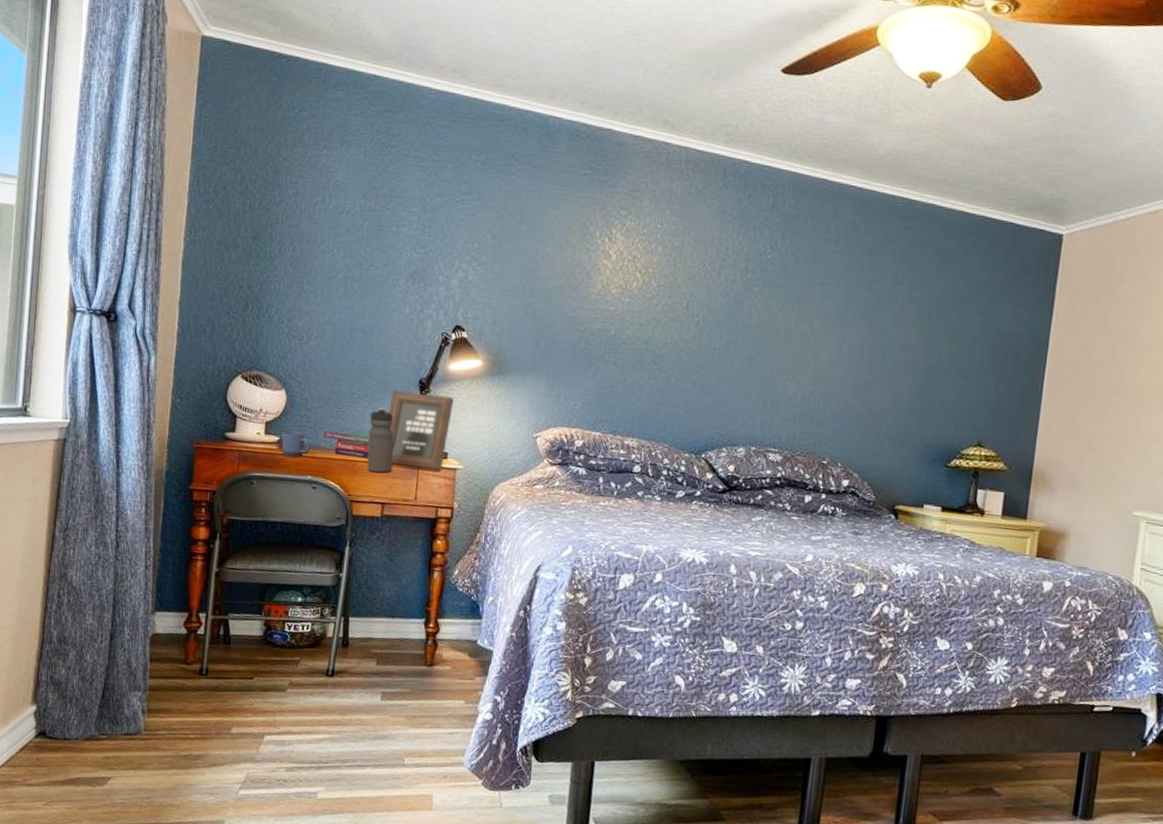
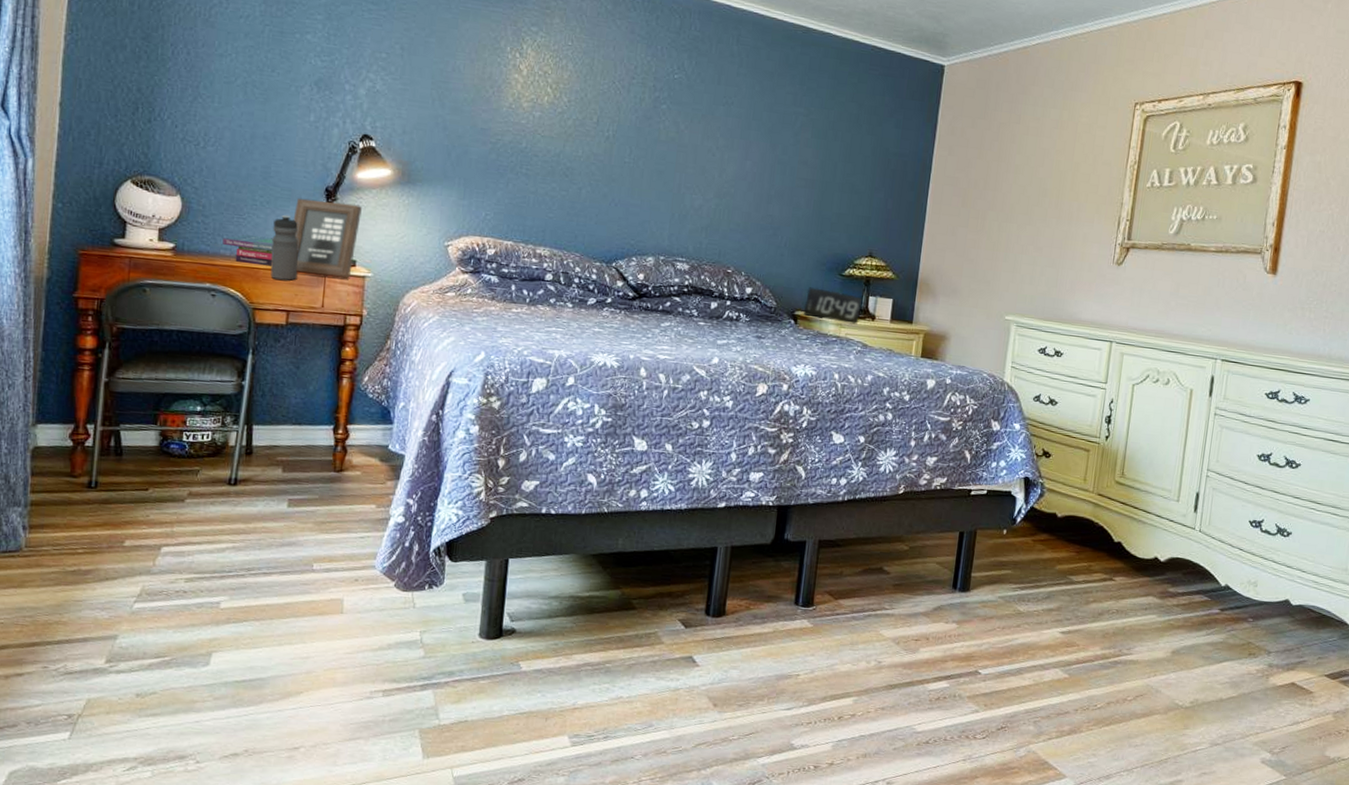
mug: present [281,430,311,459] -> none [177,237,210,266]
alarm clock: none [904,479,971,521] -> present [803,287,863,326]

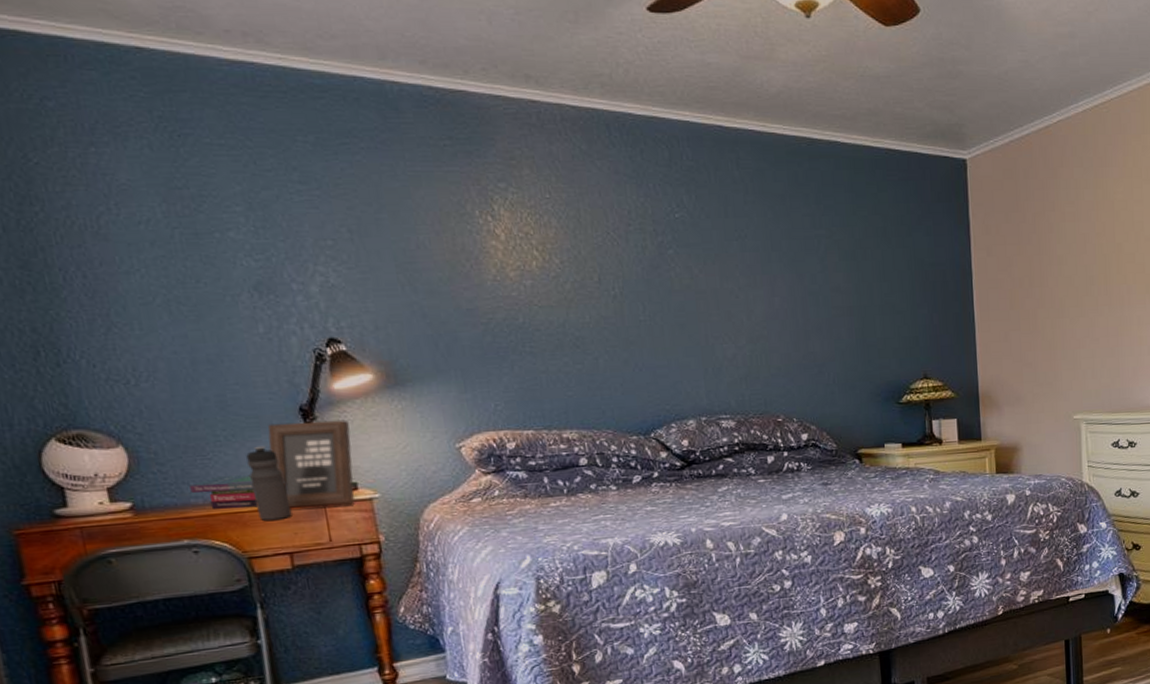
alarm clock: present [803,287,863,326] -> none [866,421,927,454]

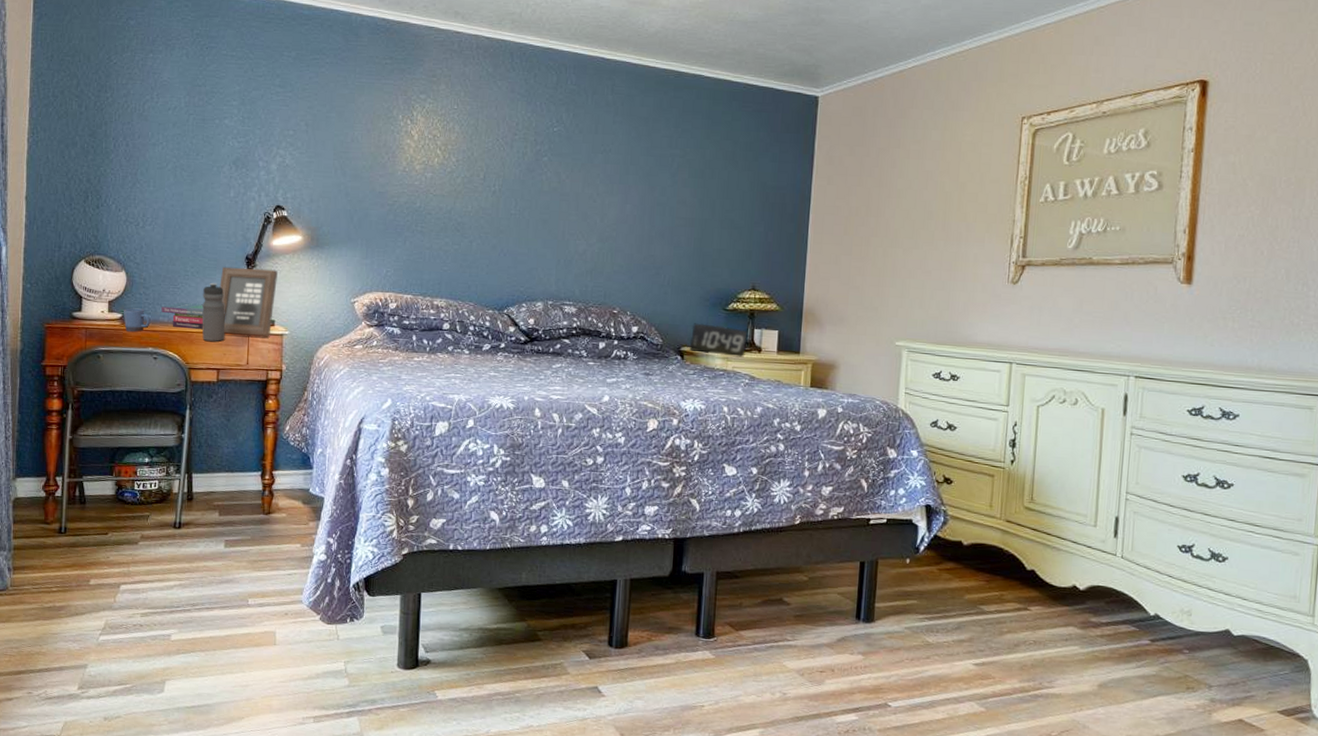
mug: none [133,491,179,525] -> present [124,308,151,333]
alarm clock: none [866,421,927,454] -> present [689,323,748,359]

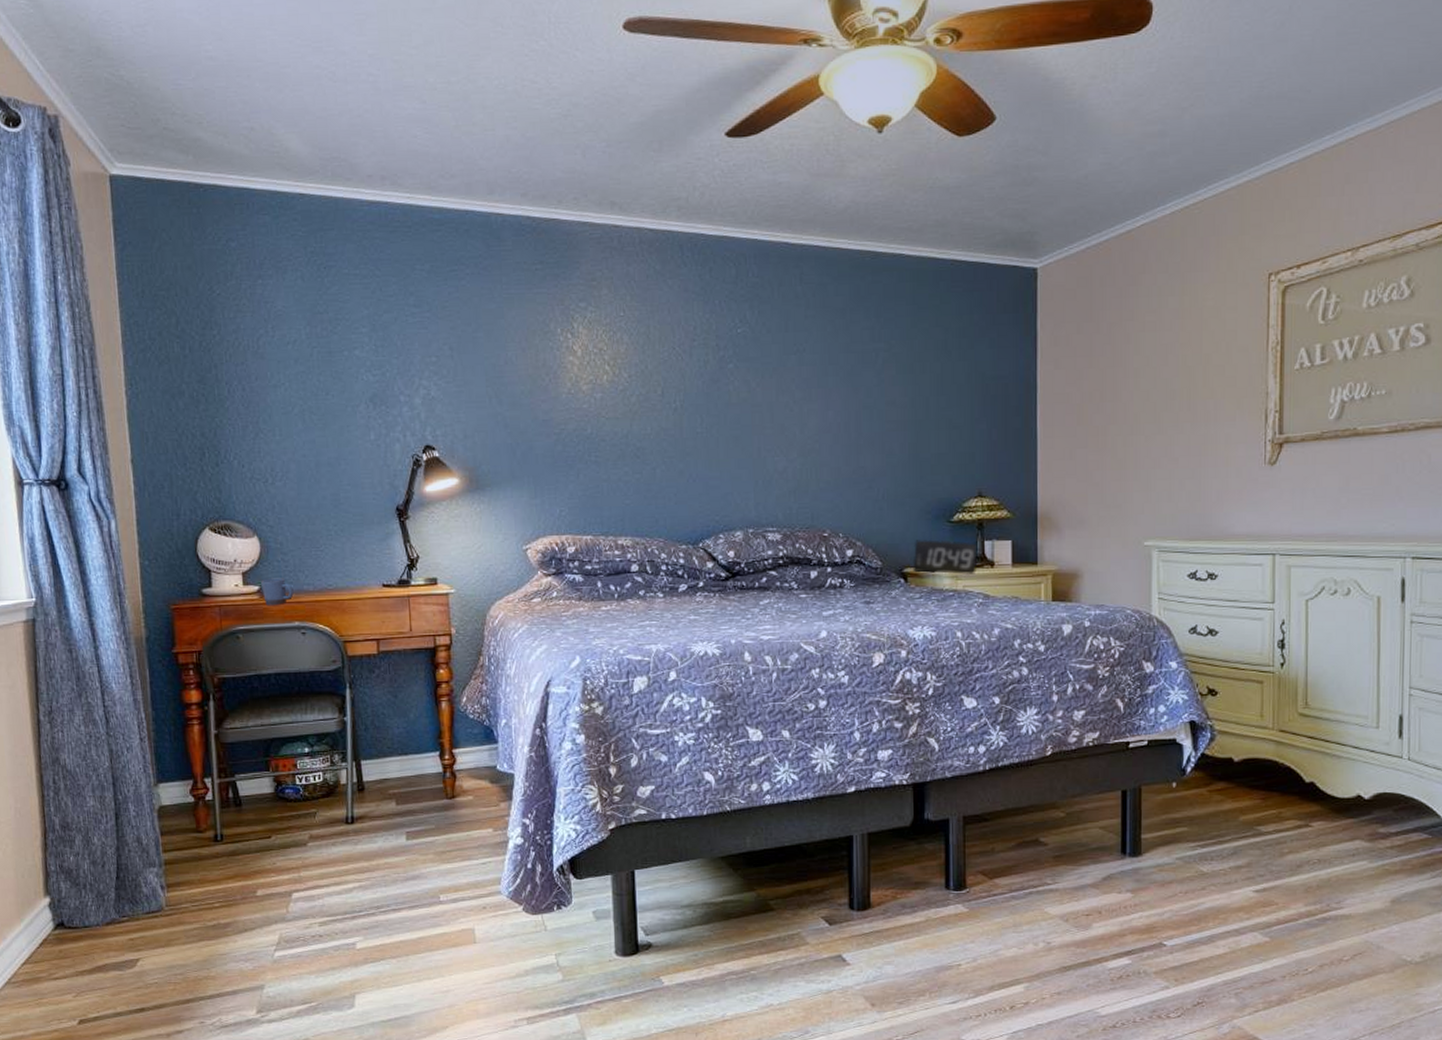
books: present [161,302,204,330] -> none [304,566,356,597]
water bottle: present [202,282,226,342] -> none [350,540,382,609]
picture frame: present [219,266,278,336] -> none [369,520,436,598]

